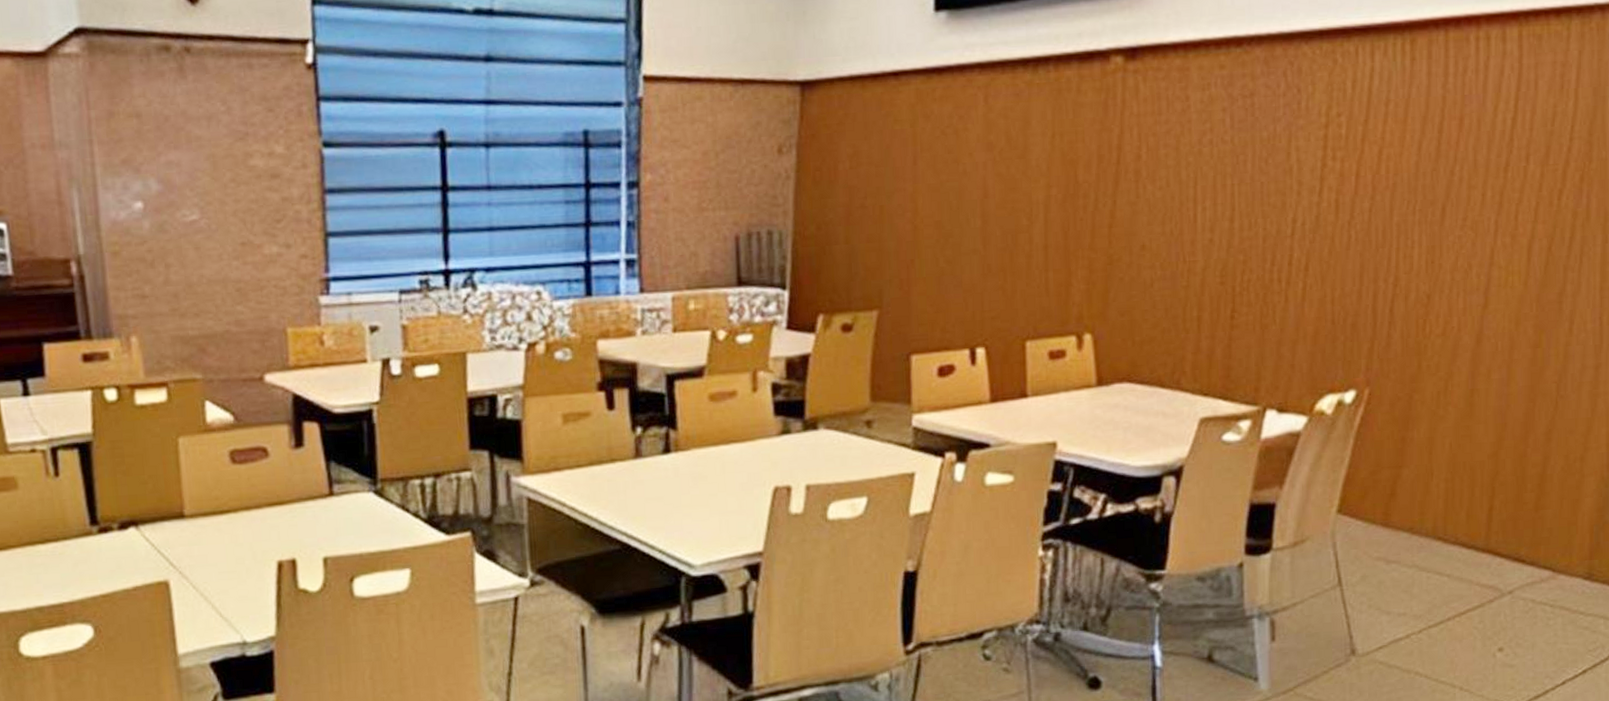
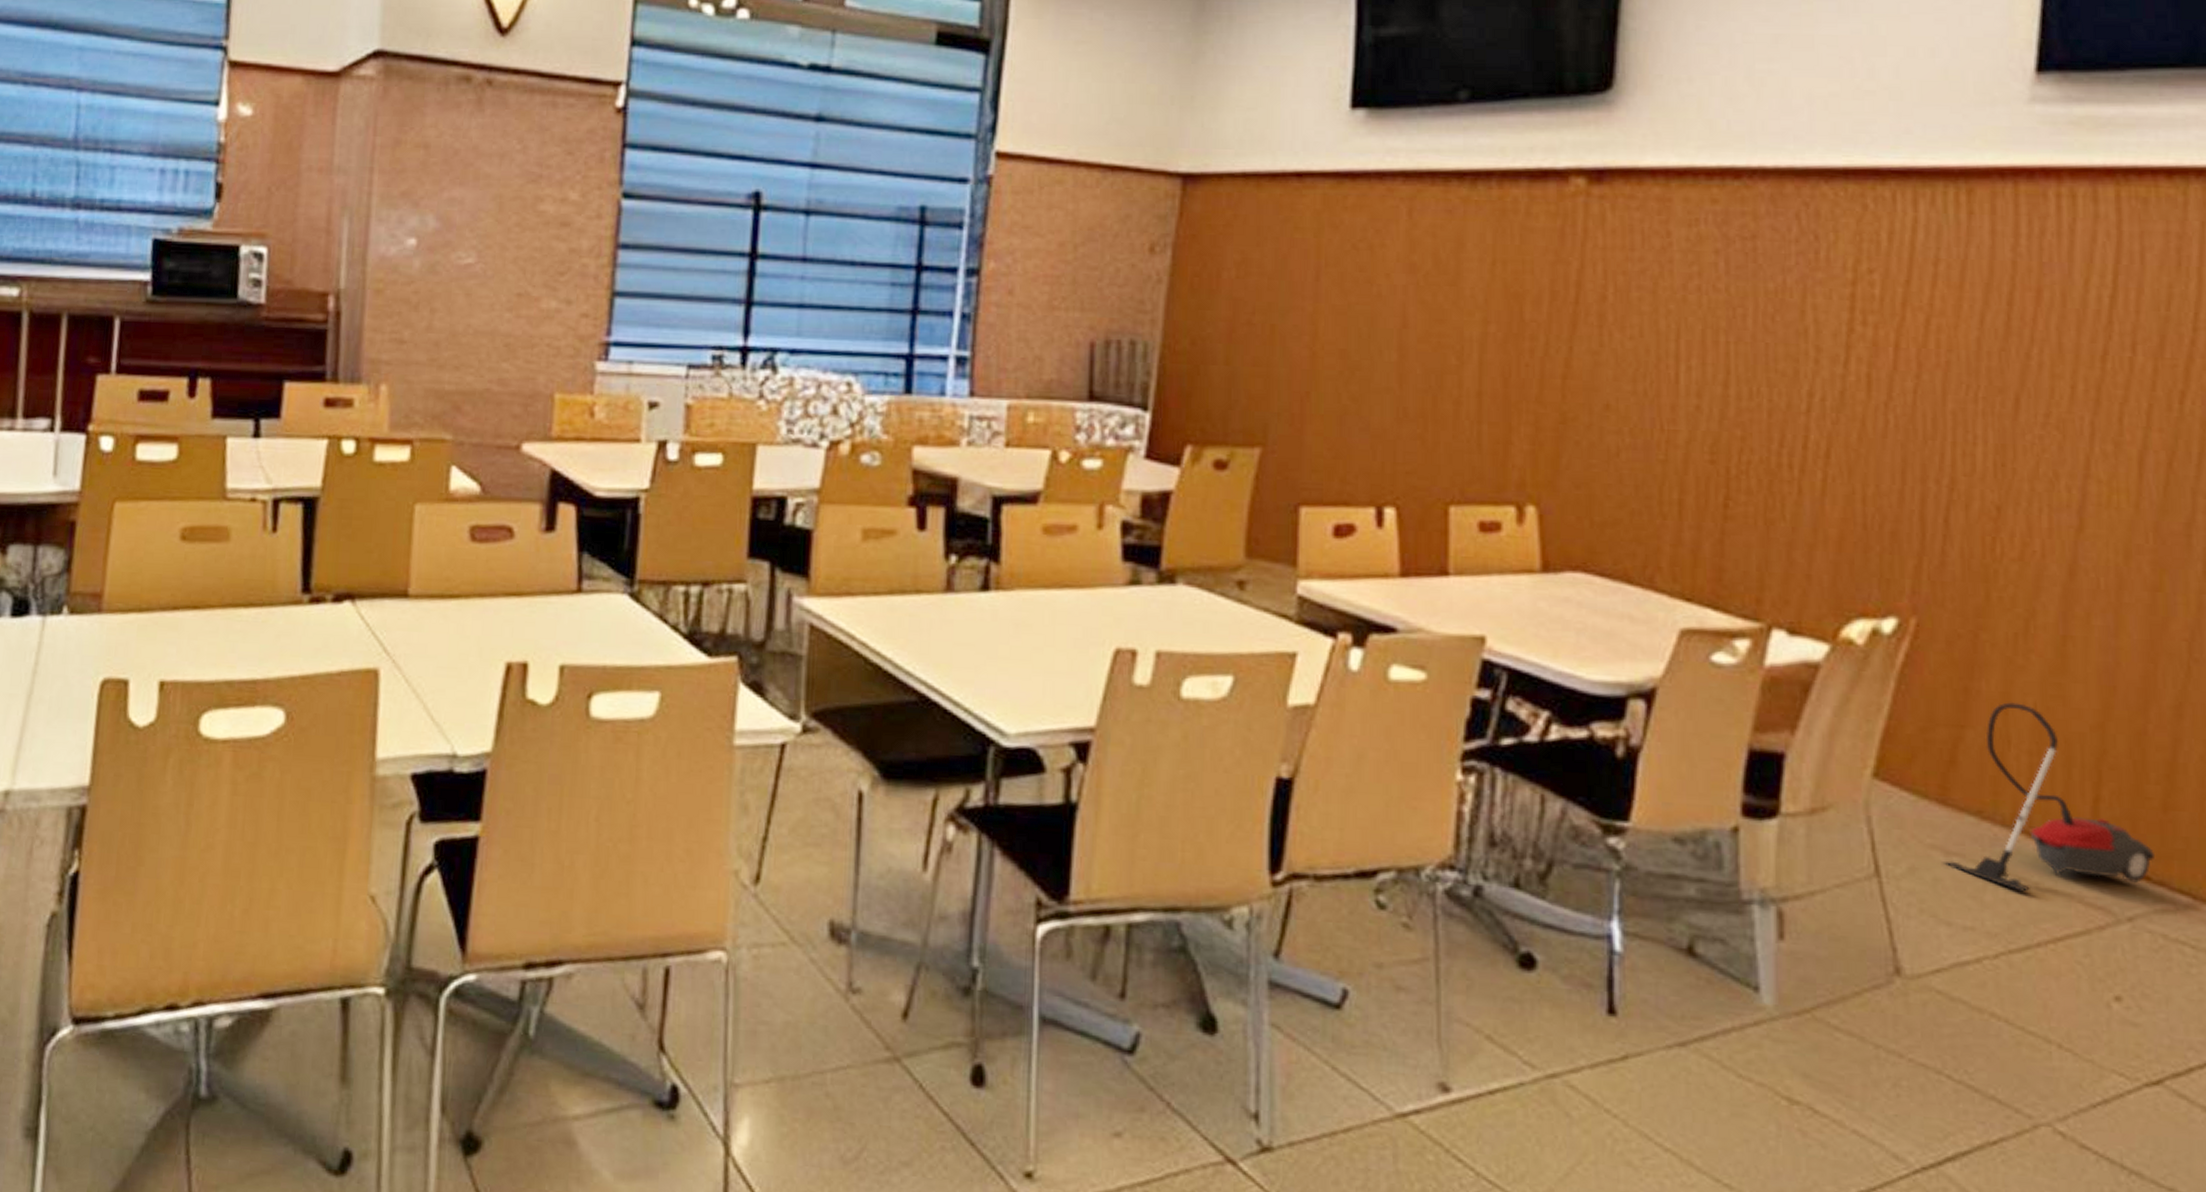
vacuum cleaner: none [1384,444,1528,583] -> present [1942,702,2154,892]

